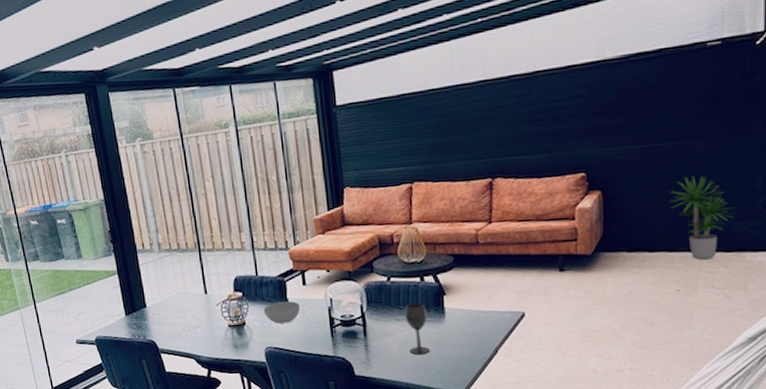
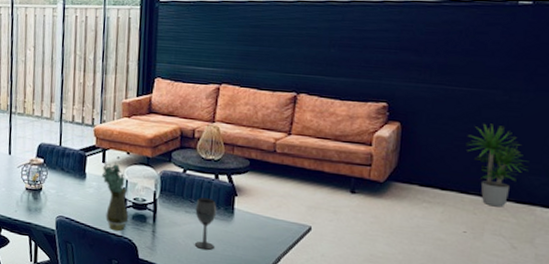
bowl: present [263,301,301,324] -> none [61,174,97,196]
vase: none [304,283,339,352] -> present [101,161,129,231]

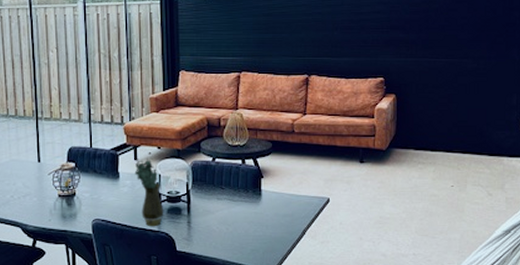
wine glass: present [194,197,217,250] -> none [226,183,246,233]
potted plant: present [467,123,527,207] -> none [449,89,495,161]

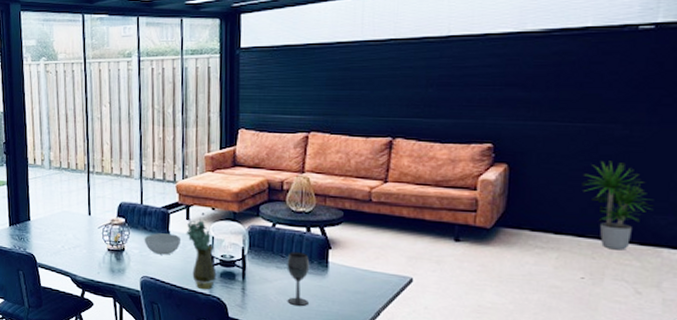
bowl: none [94,175,130,196] -> present [144,233,182,255]
wine glass: none [226,183,246,233] -> present [287,252,310,306]
potted plant: none [449,89,495,161] -> present [583,161,652,250]

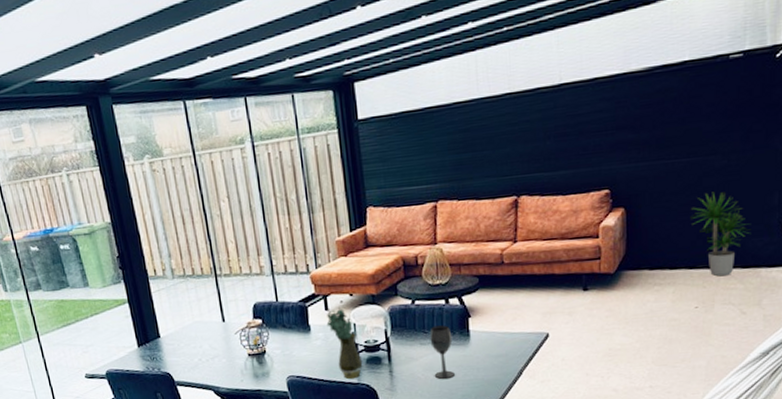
bowl: present [144,233,182,255] -> none [284,327,323,351]

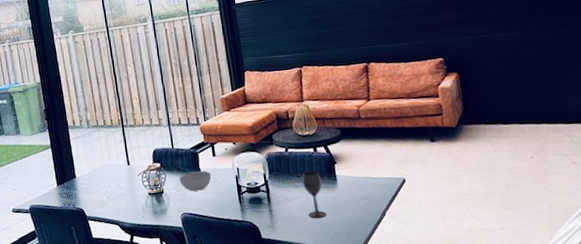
bowl: none [284,327,323,351] -> present [179,171,212,192]
vase: present [326,308,363,379] -> none [214,154,246,217]
potted plant: present [692,192,750,277] -> none [514,60,568,131]

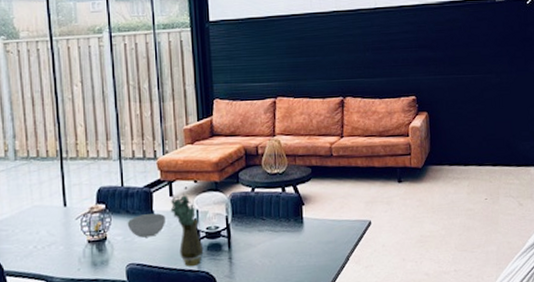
vase: none [214,154,246,217] -> present [170,194,204,266]
wine glass: present [302,170,326,218] -> none [267,212,290,265]

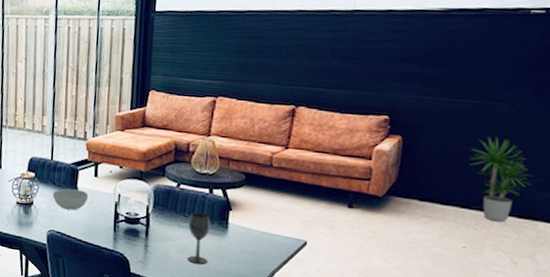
vase: present [170,194,204,266] -> none [93,175,121,245]
wine glass: none [267,212,290,265] -> present [187,212,211,264]
potted plant: none [477,103,520,173] -> present [470,137,532,222]

